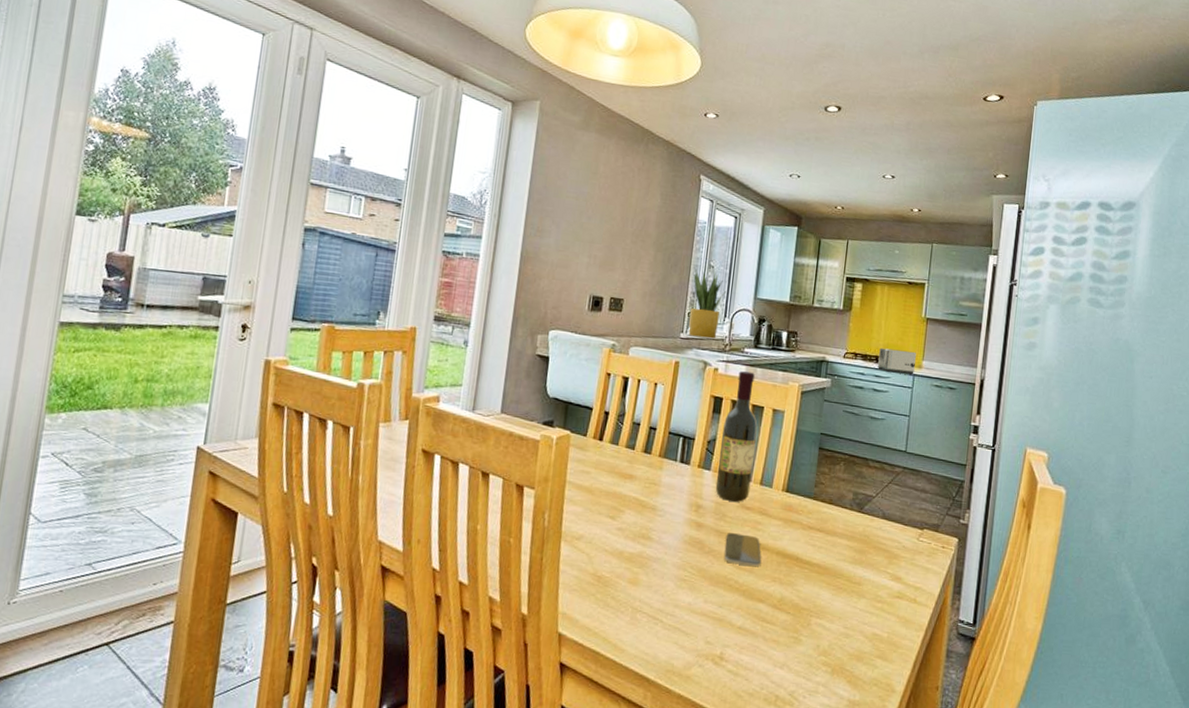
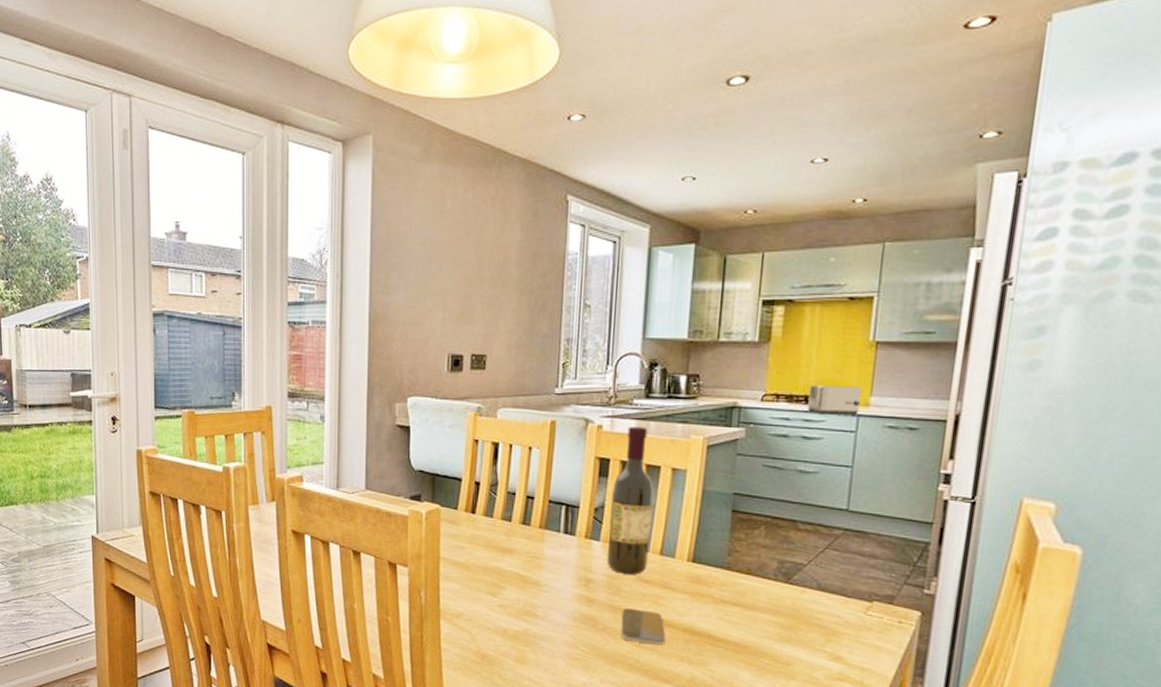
planter: present [688,270,726,339] -> none [564,311,607,392]

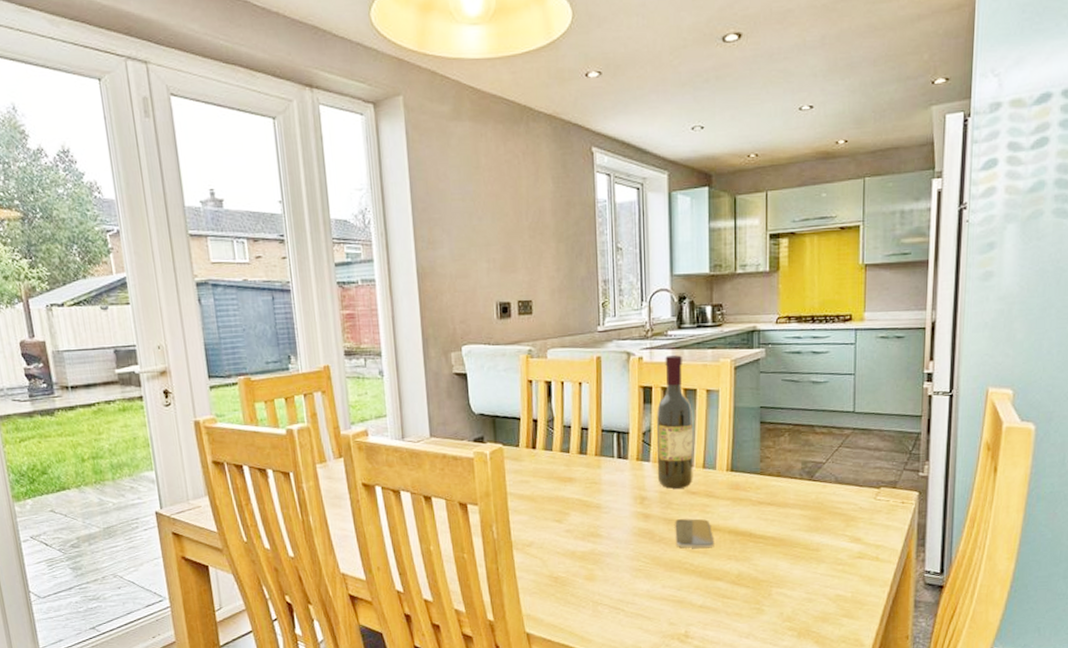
toaster: present [807,385,861,415] -> none [815,304,856,331]

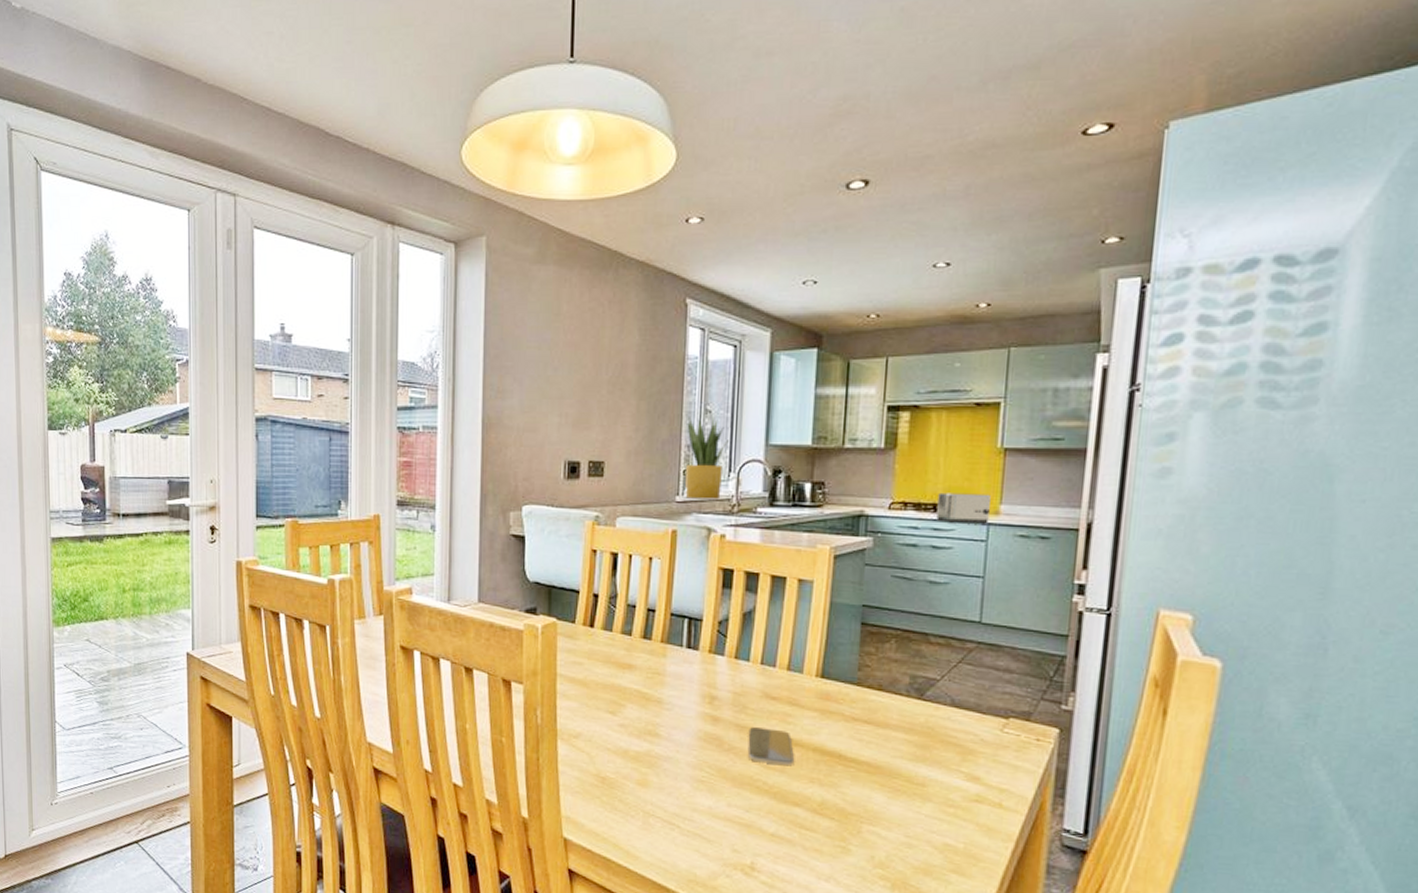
planter: none [602,253,639,328] -> present [685,416,728,500]
wine bottle: present [656,355,693,489] -> none [731,536,780,691]
toaster: none [815,304,856,331] -> present [936,492,991,524]

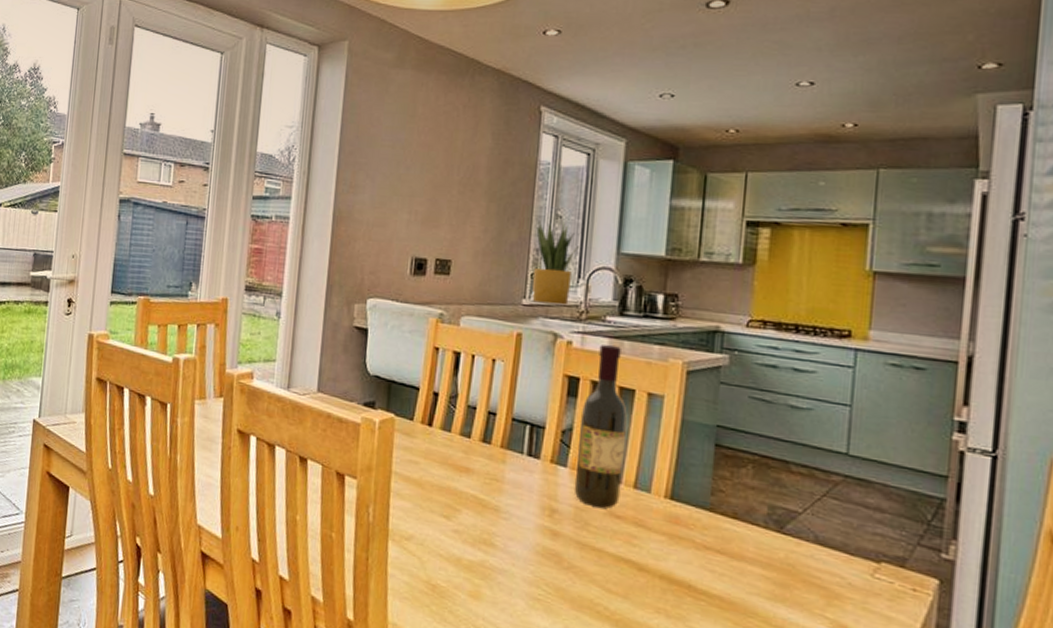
wine bottle: none [731,536,780,691] -> present [574,345,628,509]
smartphone: present [747,727,795,766] -> none [588,546,640,593]
toaster: present [936,492,991,524] -> none [798,313,859,349]

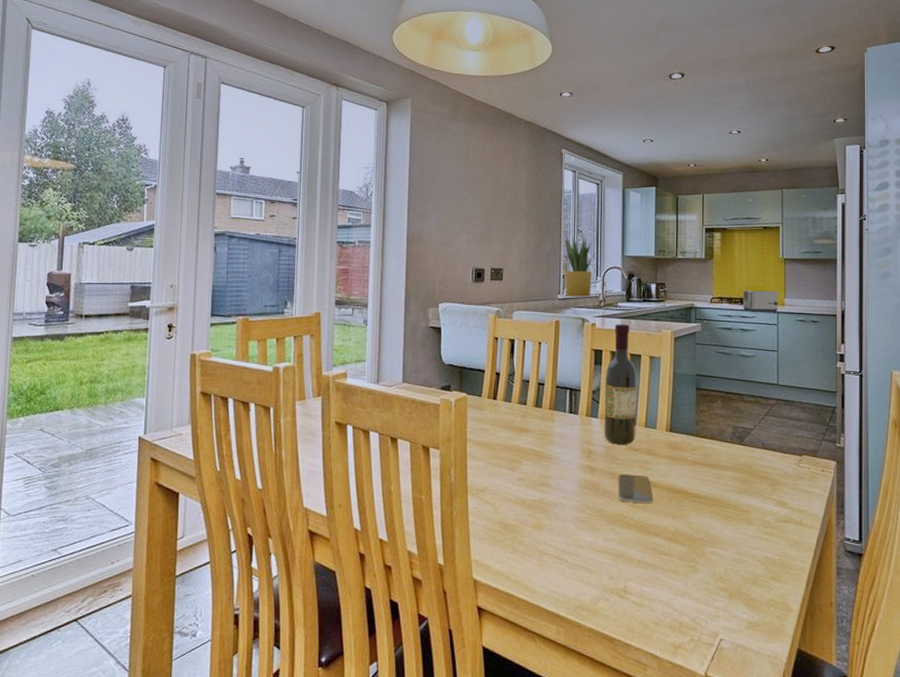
smartphone: none [588,546,640,593] -> present [618,474,654,504]
toaster: none [798,313,859,349] -> present [743,290,778,312]

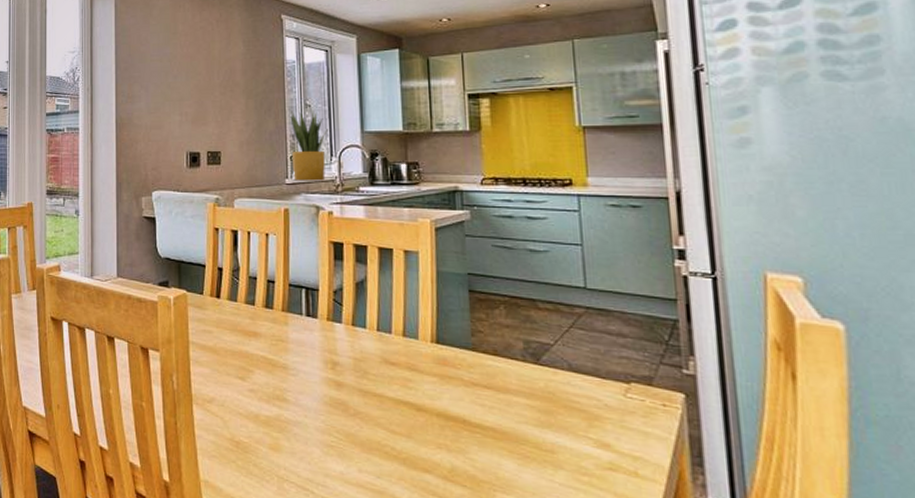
wine bottle: present [604,324,637,445] -> none [348,212,392,357]
smartphone: present [618,474,654,504] -> none [372,392,420,432]
toaster: present [743,290,778,312] -> none [526,168,578,195]

